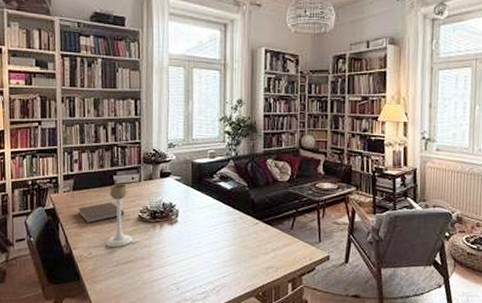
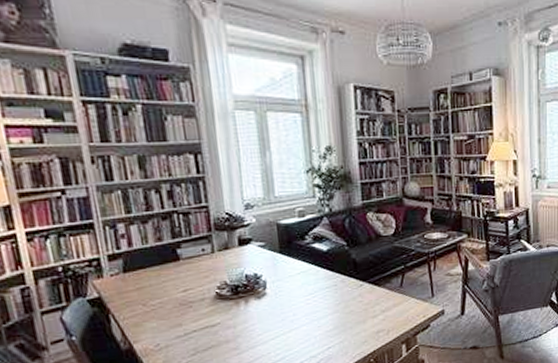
notebook: present [77,202,124,224] -> none [132,281,197,311]
candle holder: present [106,184,133,247] -> none [174,258,212,334]

